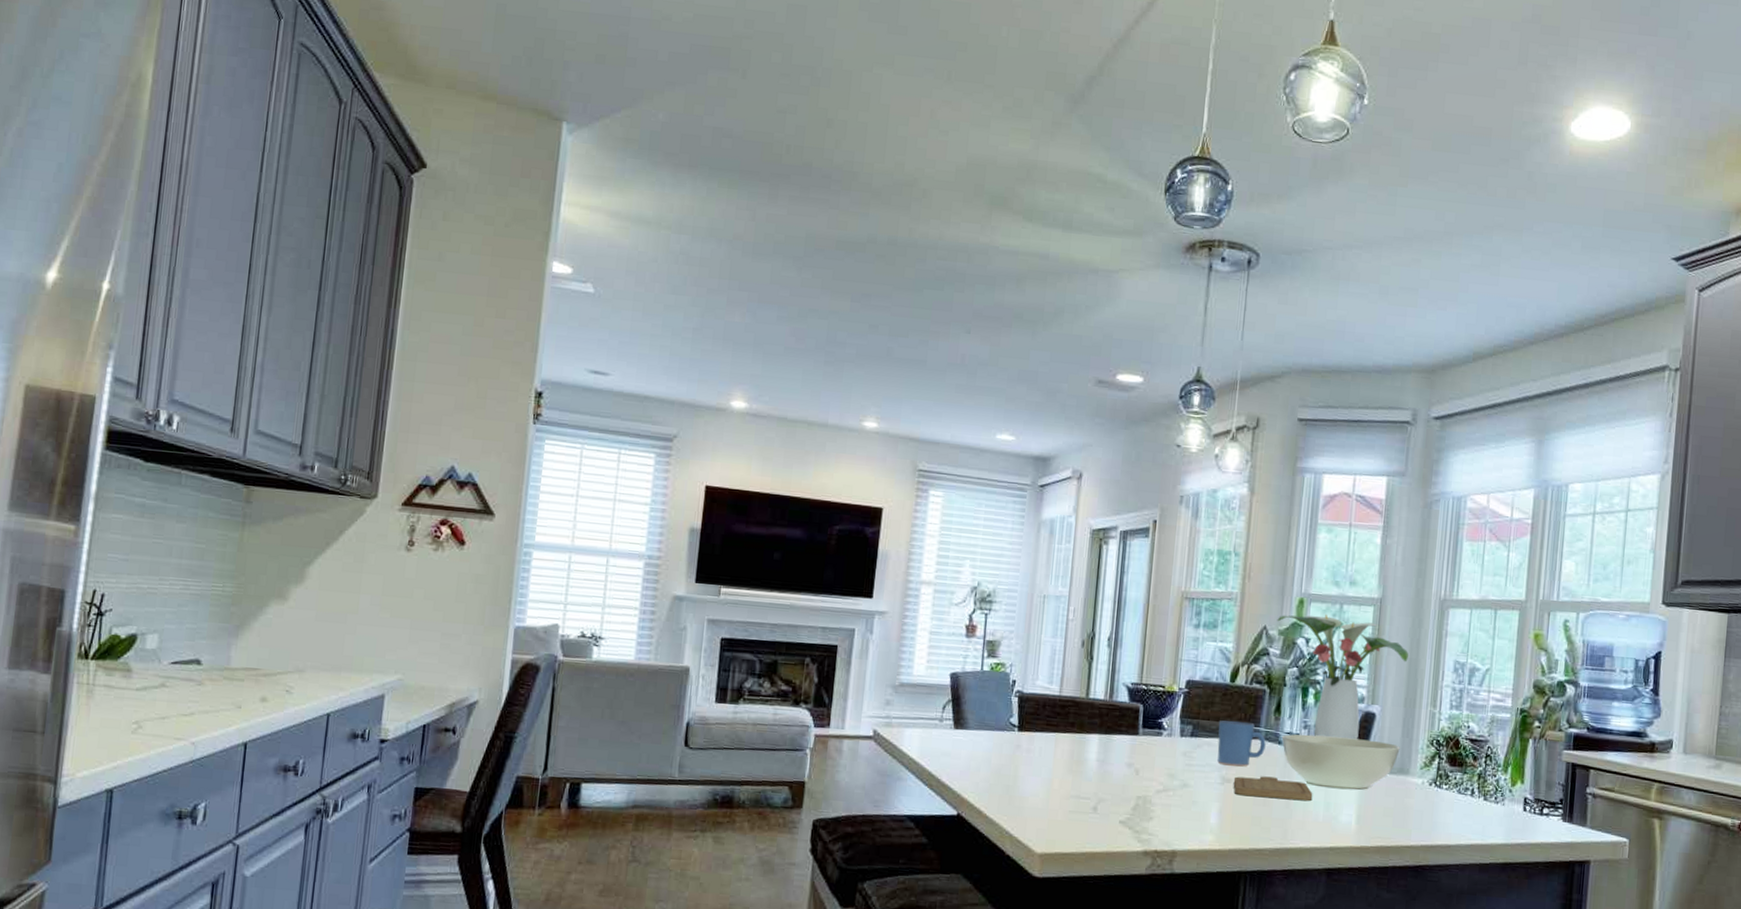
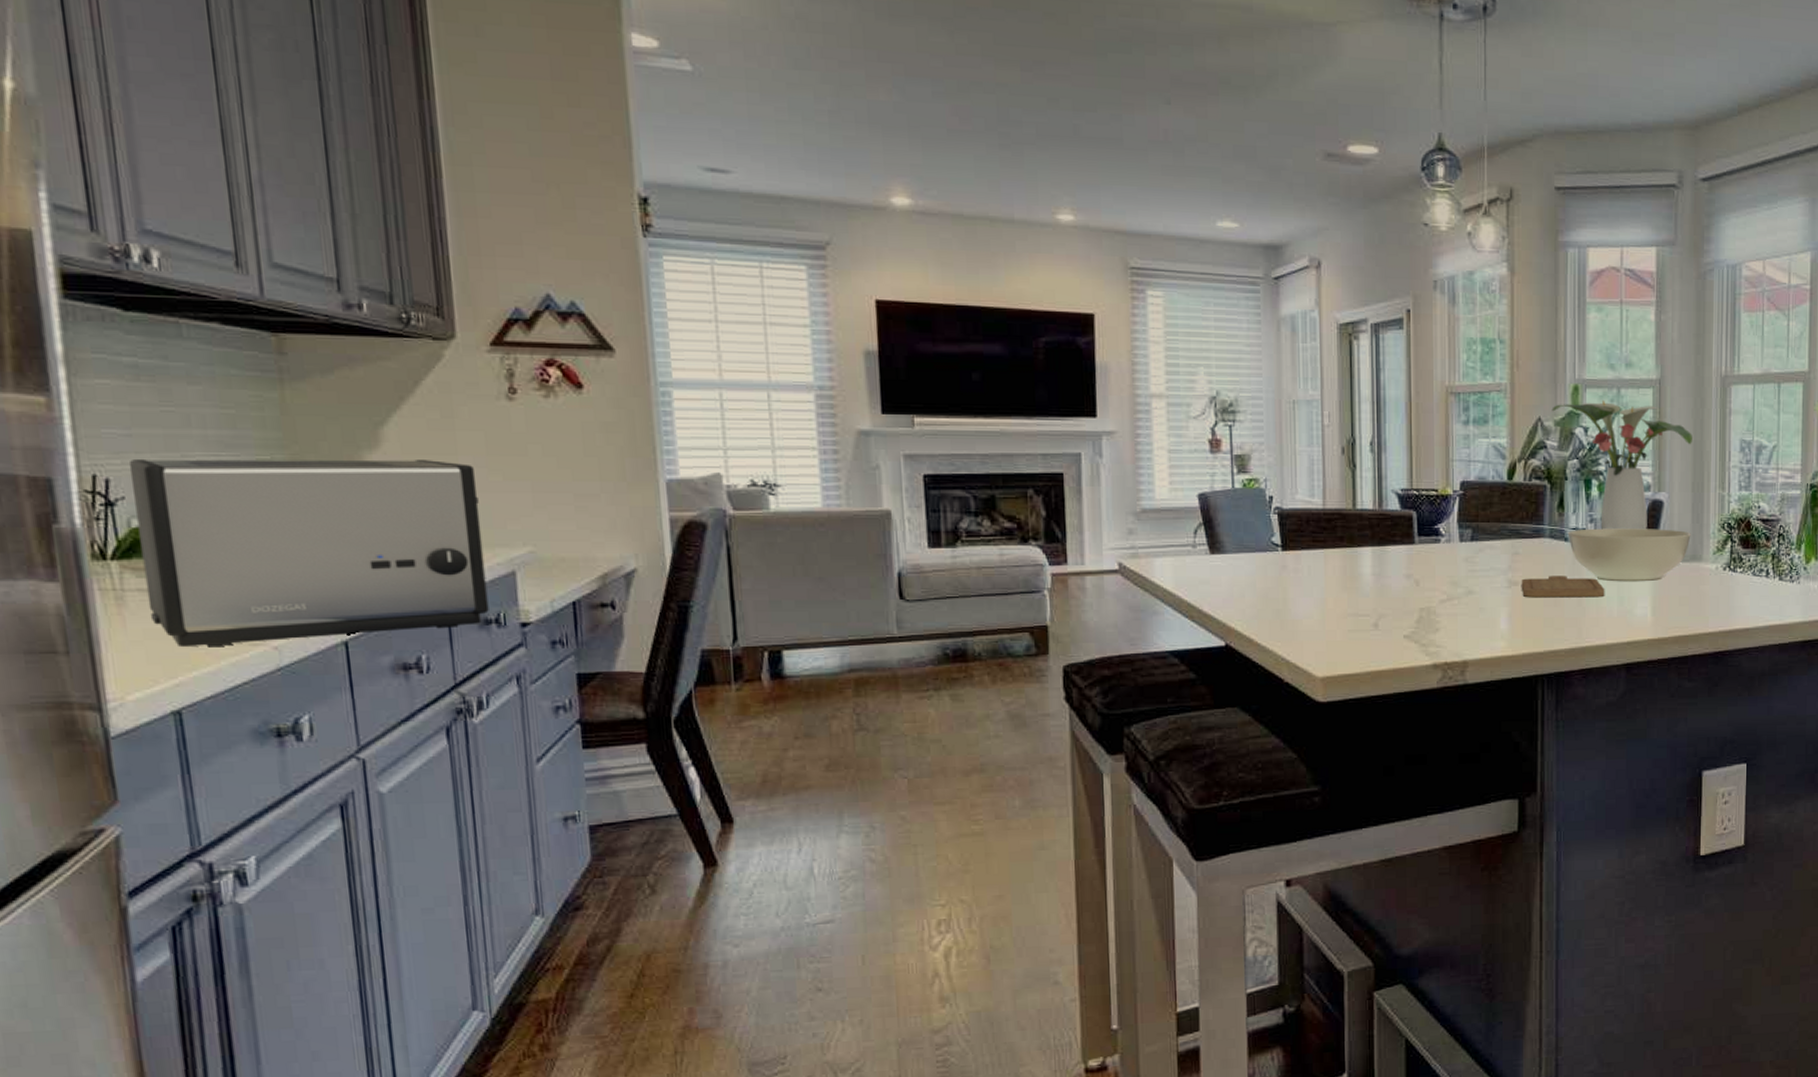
toaster: none [108,579,370,739] -> present [128,458,489,648]
mug: present [1217,720,1266,768] -> none [1499,520,1551,569]

